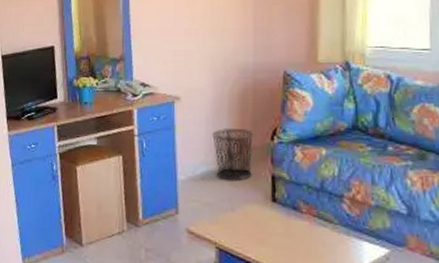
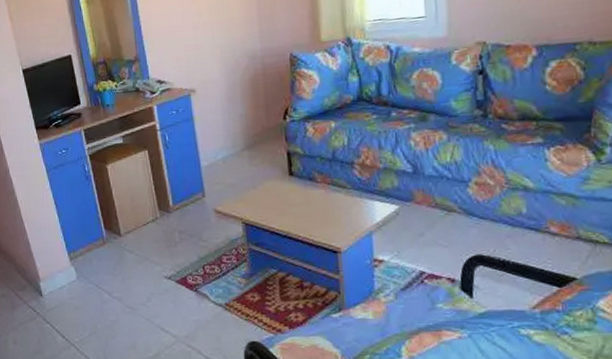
waste bin: present [212,129,254,182] -> none [229,112,269,161]

